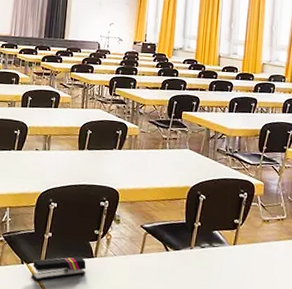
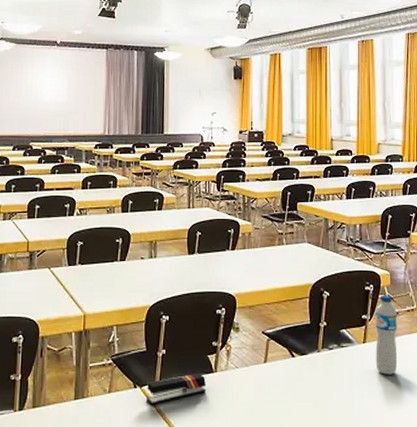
water bottle: none [243,203,268,276] -> present [375,295,398,375]

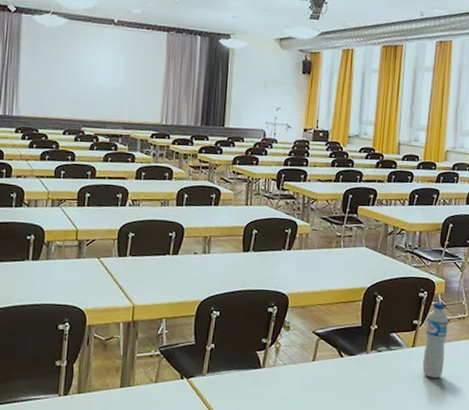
stapler: present [147,374,207,406] -> none [193,368,254,397]

